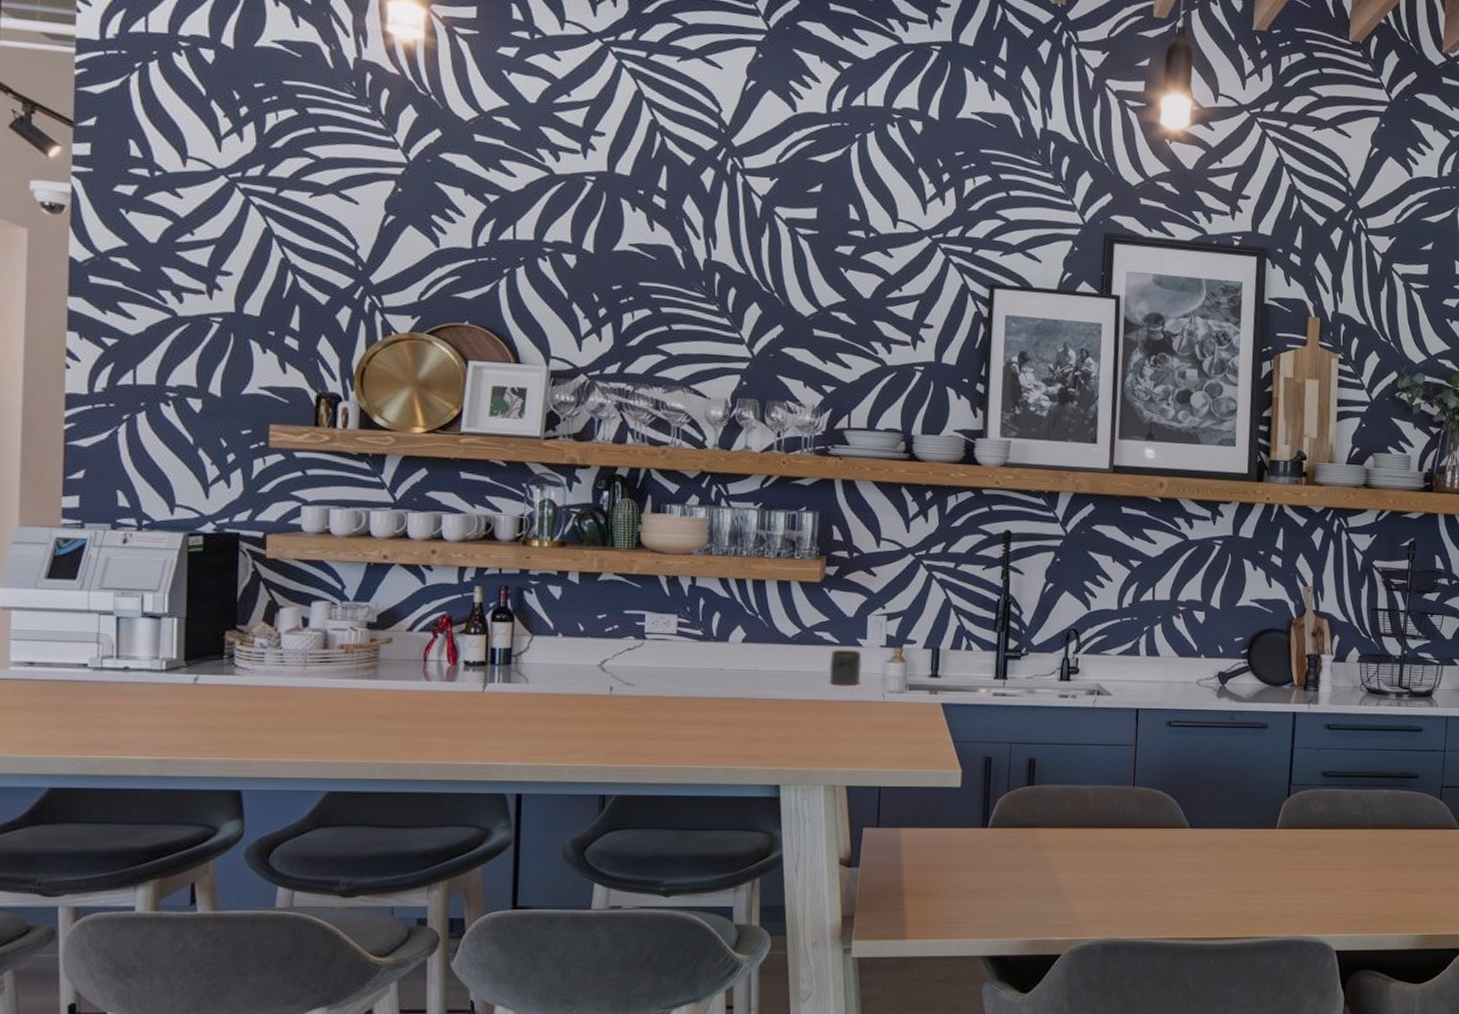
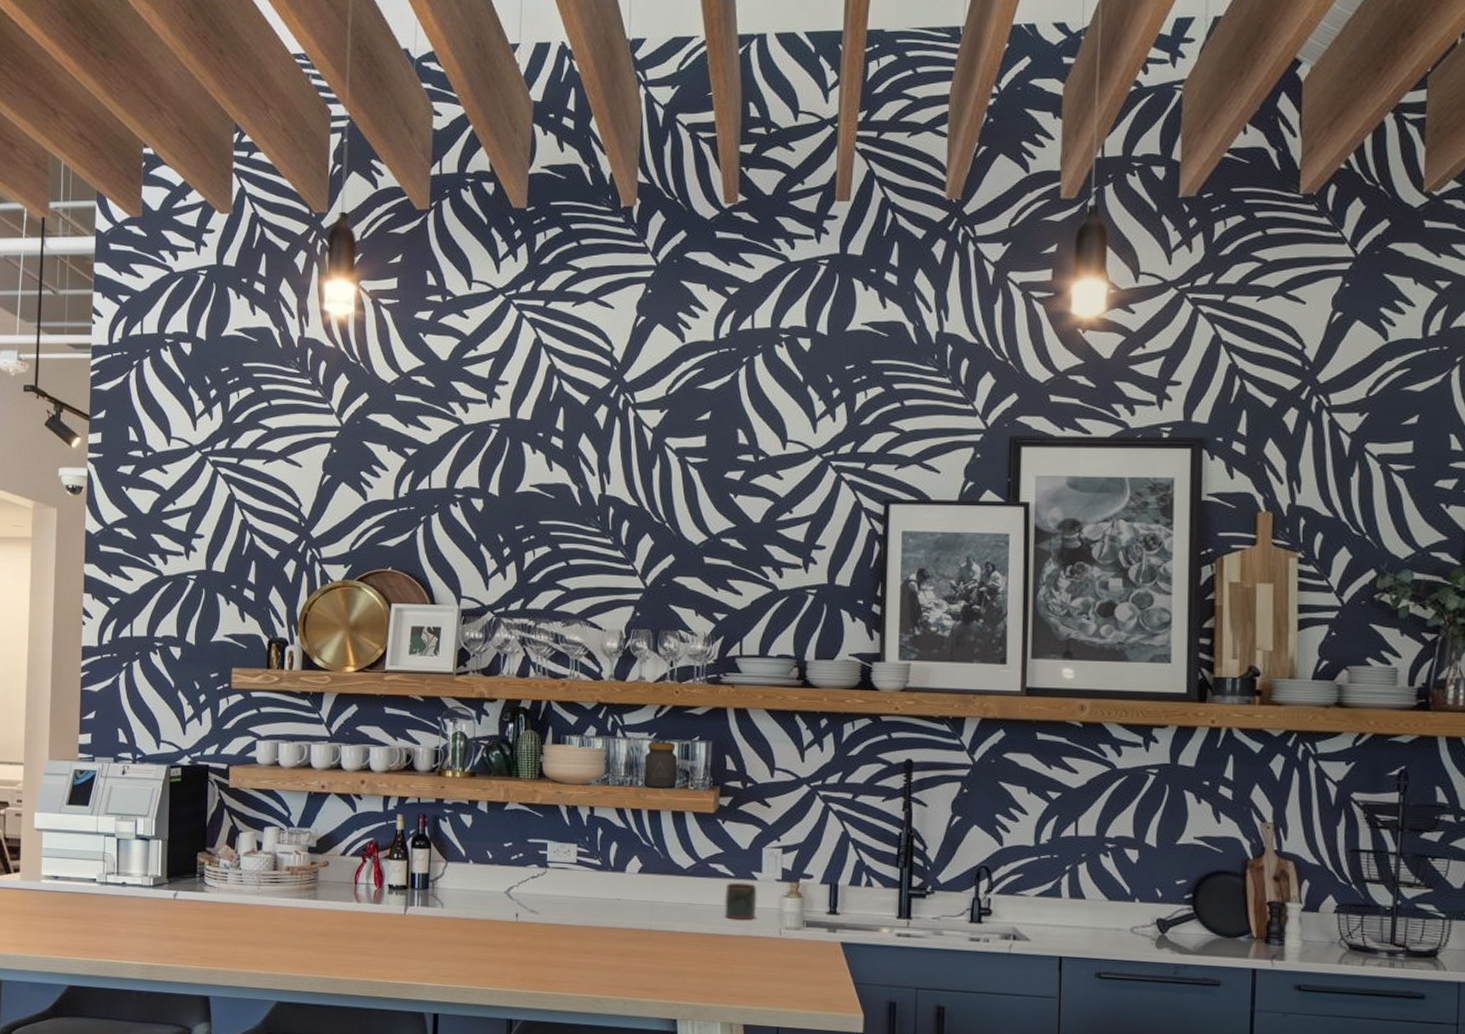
jar: none [749,511,783,559] -> present [644,741,677,789]

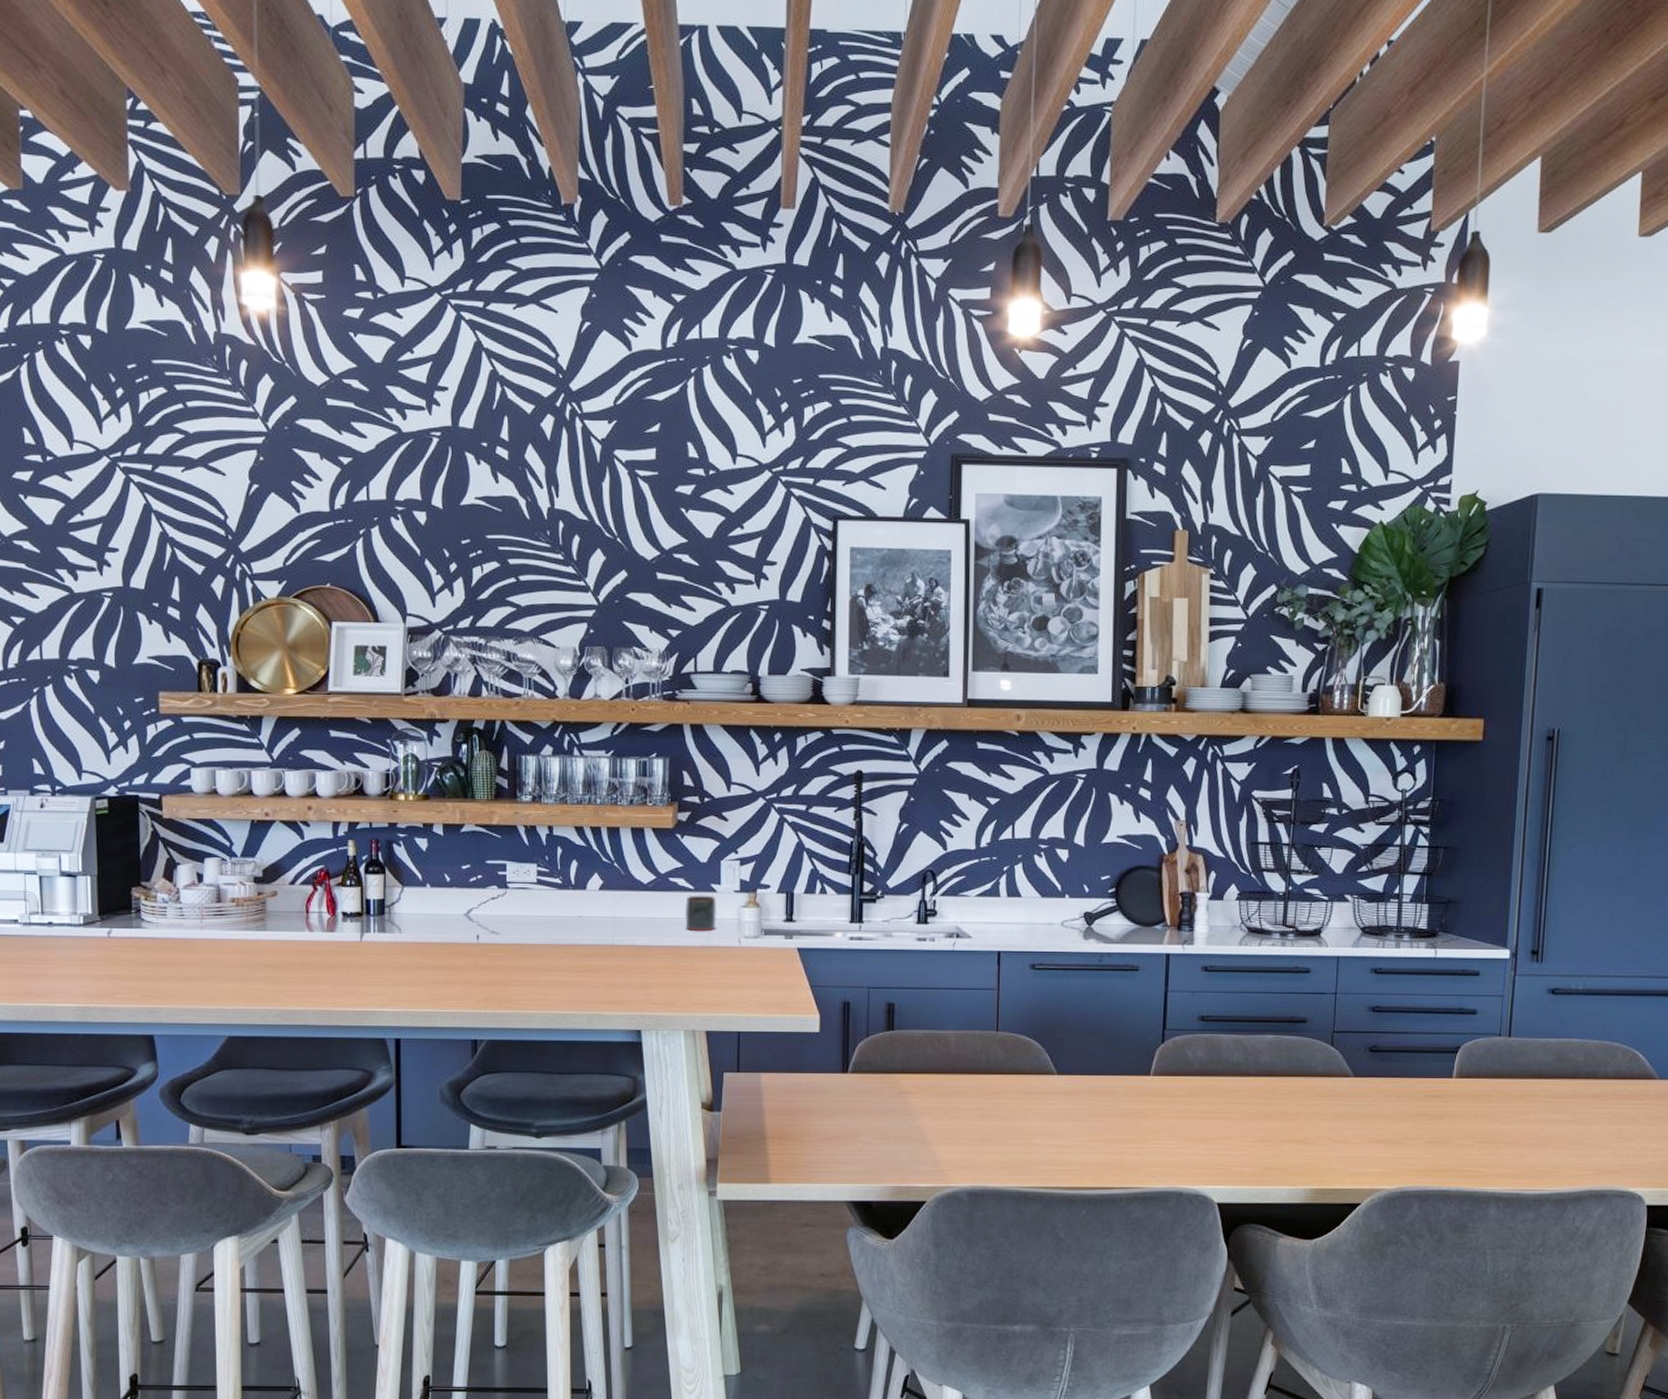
bowl: present [541,744,608,786] -> none [497,764,565,805]
jar: present [644,741,677,789] -> none [603,759,634,806]

